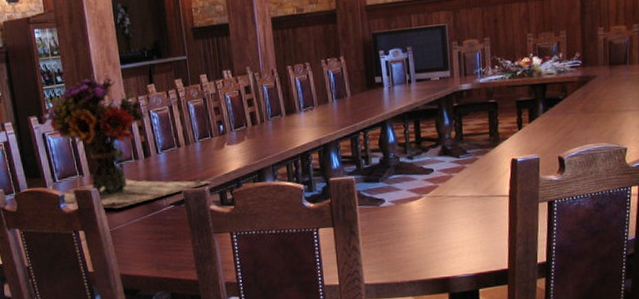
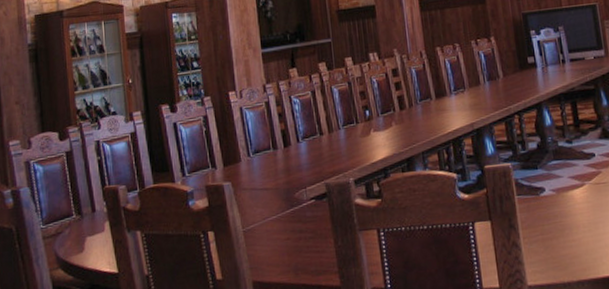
flower arrangement: present [42,73,210,209] -> none [175,58,355,205]

